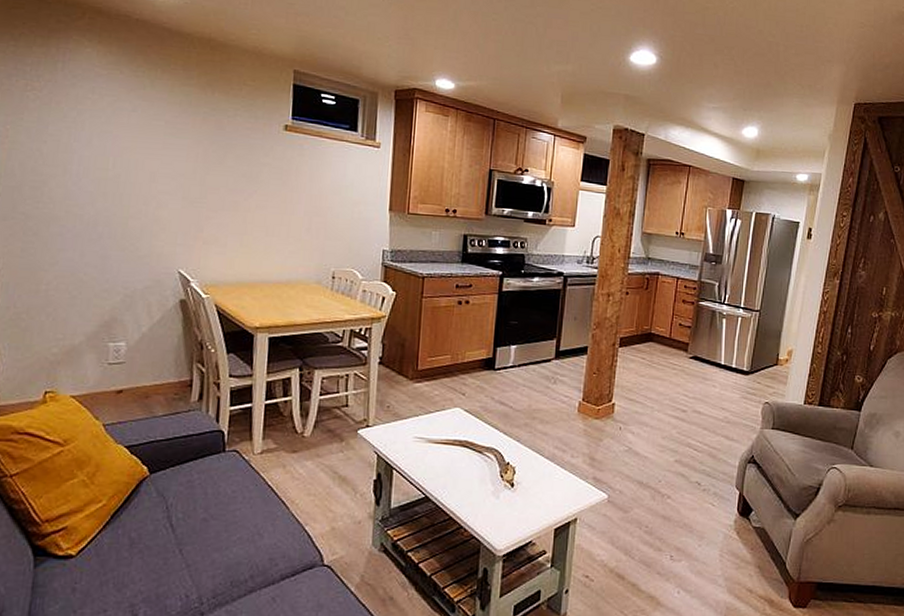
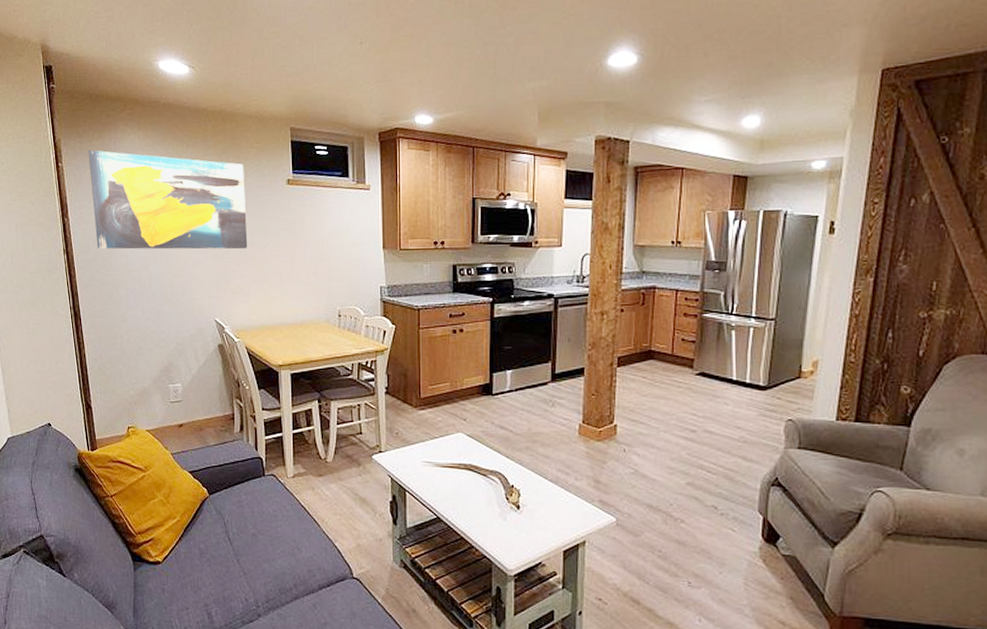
wall art: none [24,57,233,196] -> present [88,150,248,250]

